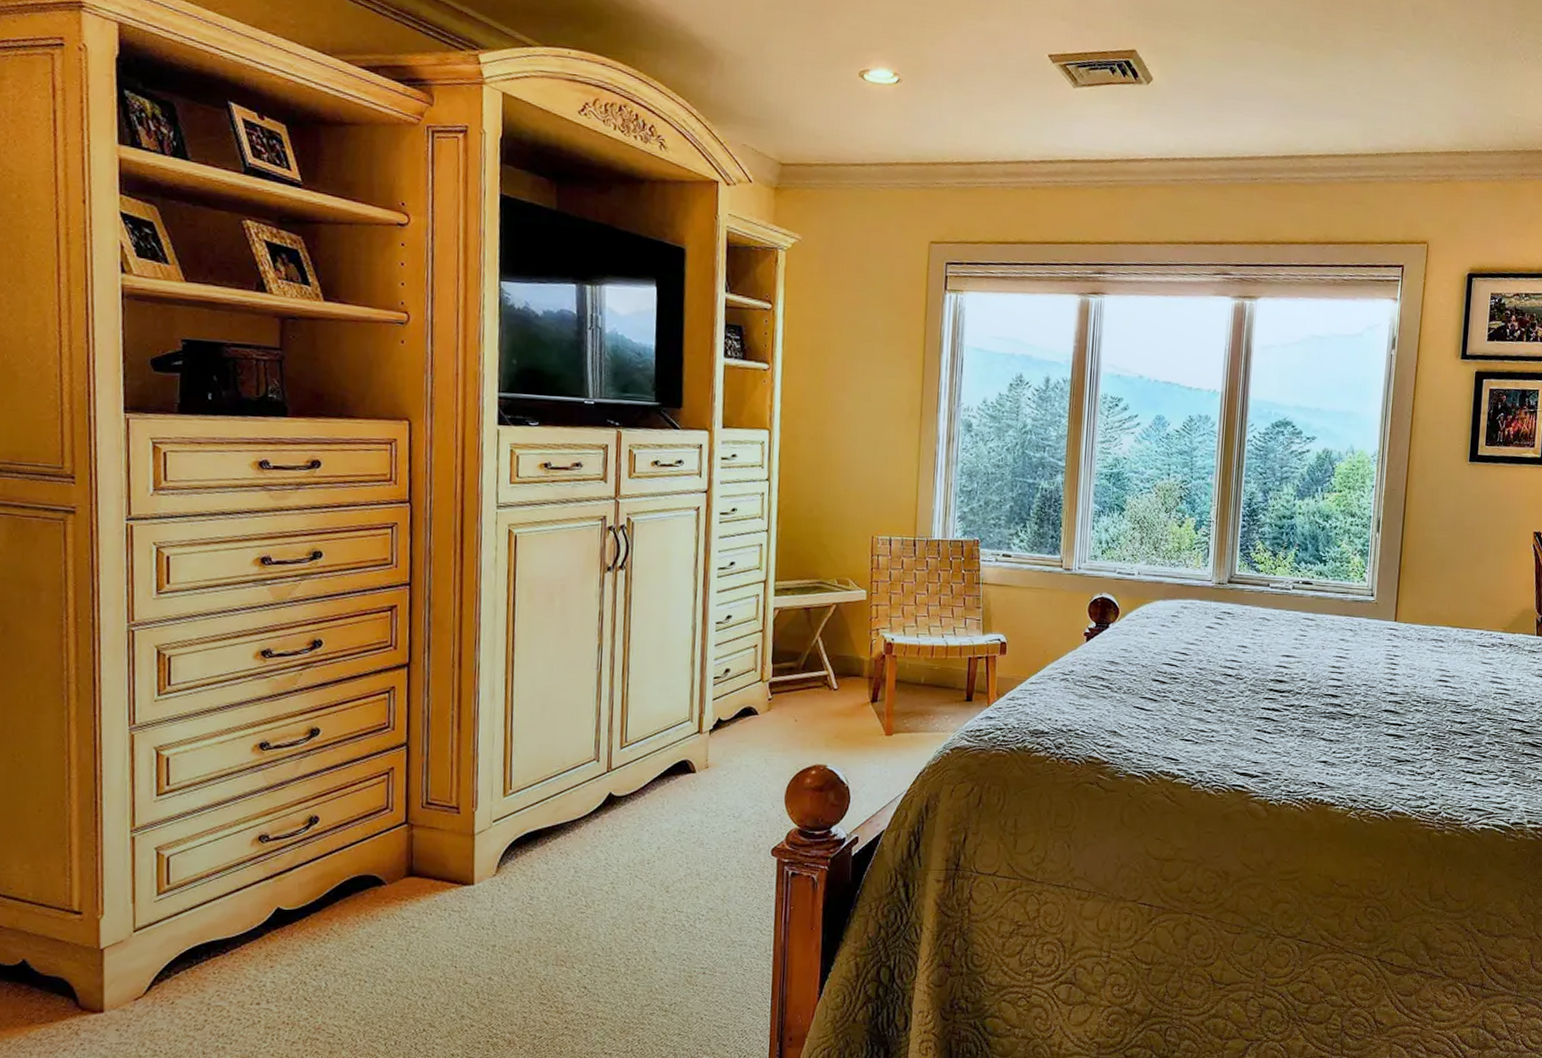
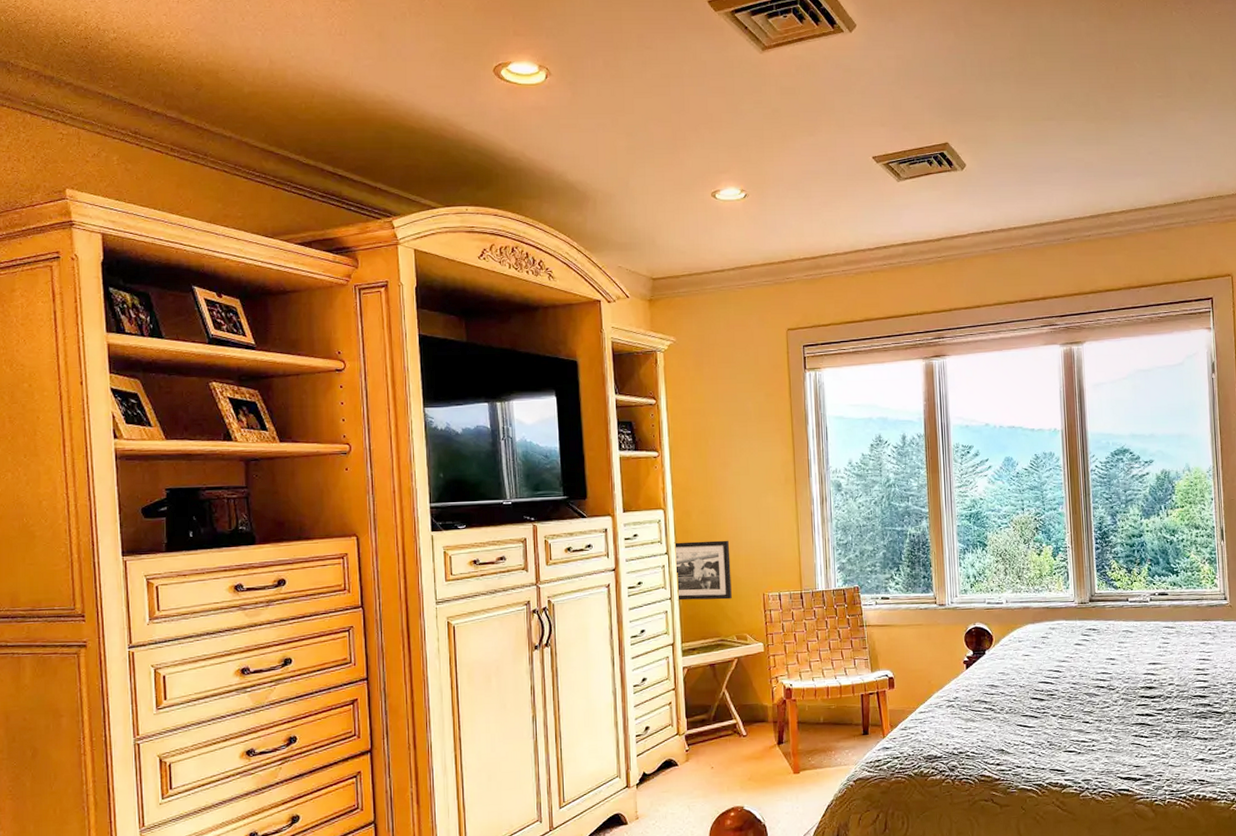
picture frame: none [774,468,840,539] -> present [673,540,732,601]

